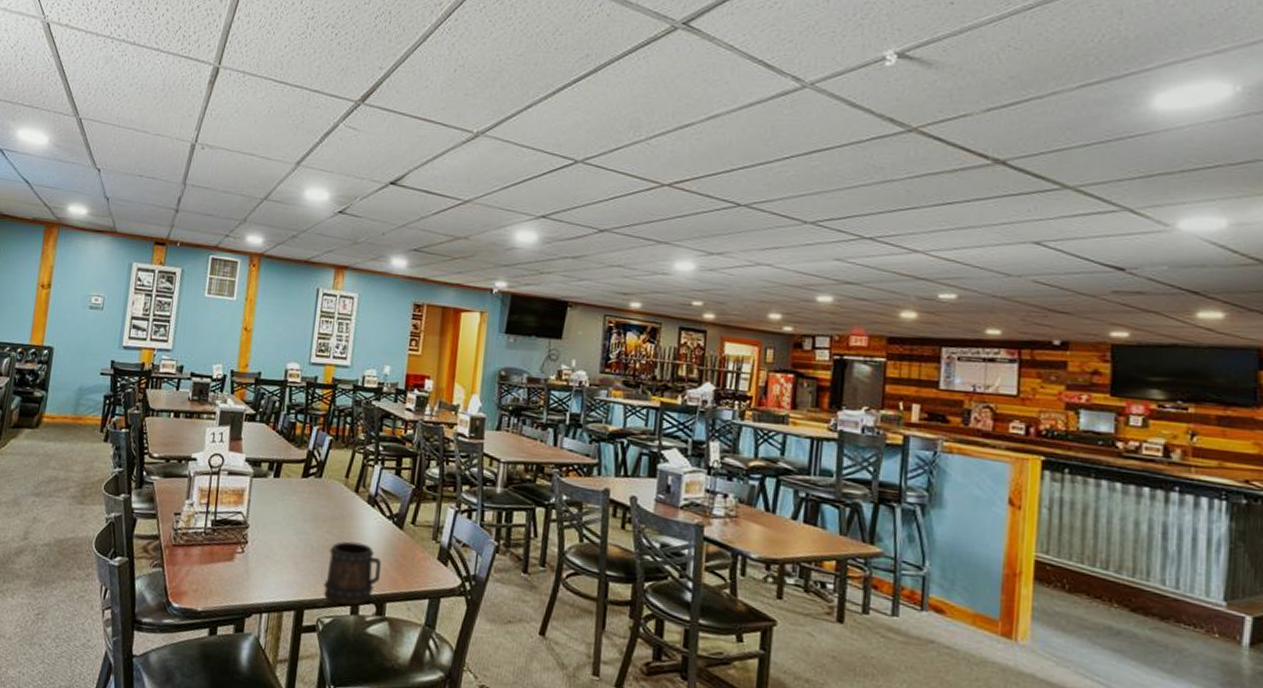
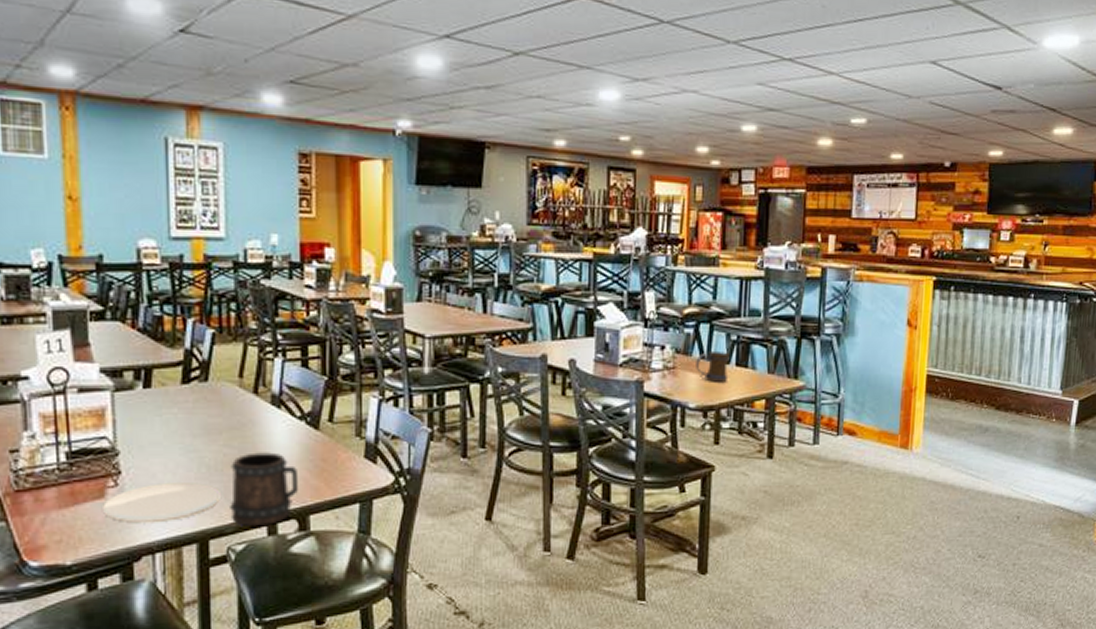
plate: none [230,555,320,589] -> present [103,482,222,524]
beer mug: none [759,505,797,538] -> present [696,352,730,382]

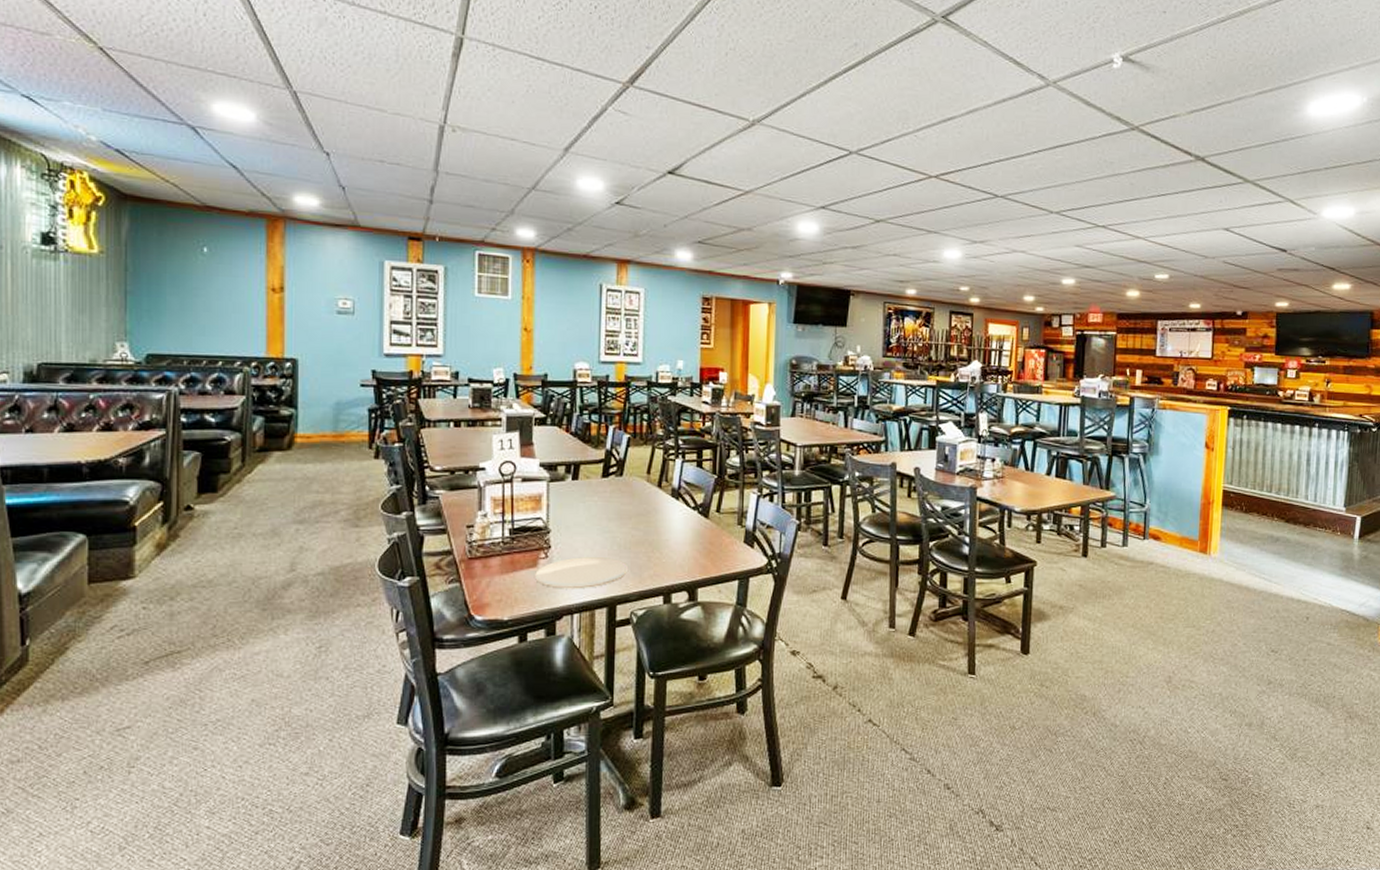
beer mug: present [230,452,298,526] -> none [634,535,690,595]
beer mug: present [696,352,730,382] -> none [1021,465,1050,491]

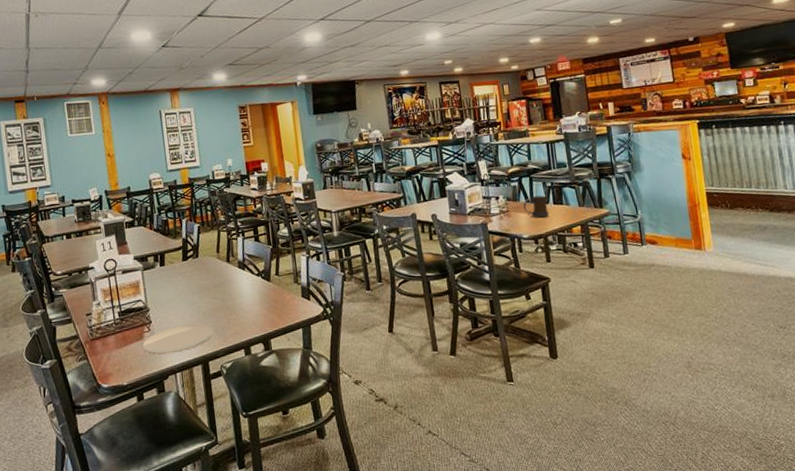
beer mug: none [1021,465,1050,491] -> present [523,195,549,218]

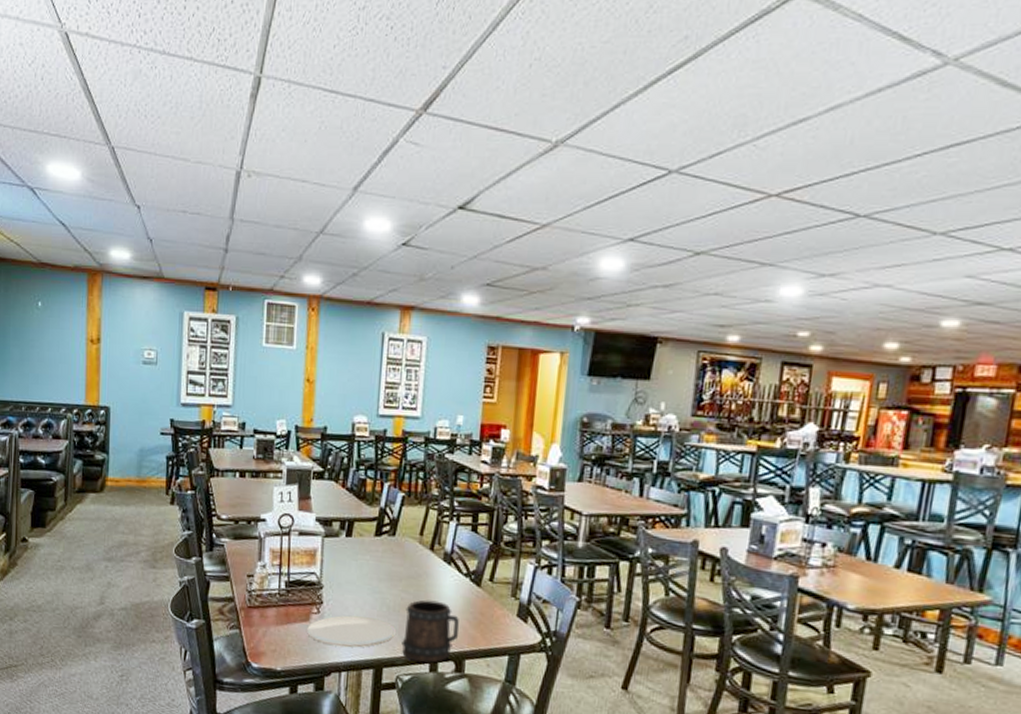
beer mug: none [217,299,261,350] -> present [401,599,459,663]
beer mug: present [523,195,549,218] -> none [859,554,901,587]

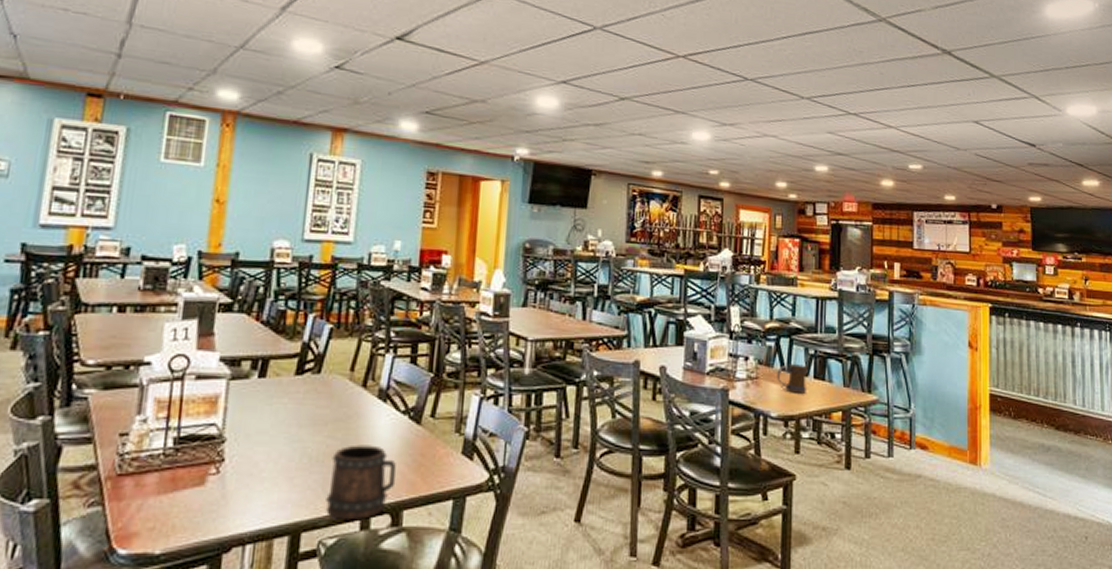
plate: present [307,615,397,648] -> none [200,472,320,513]
beer mug: none [859,554,901,587] -> present [777,364,808,393]

